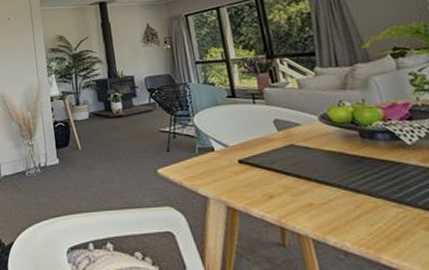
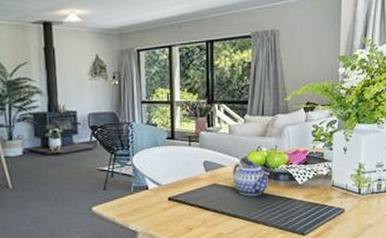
teapot: none [311,117,363,159] -> present [233,160,271,196]

